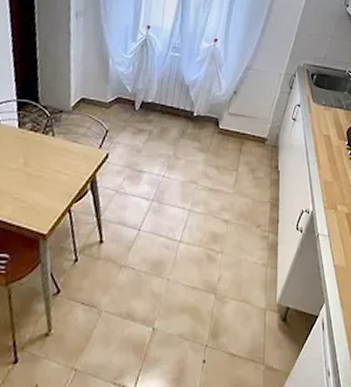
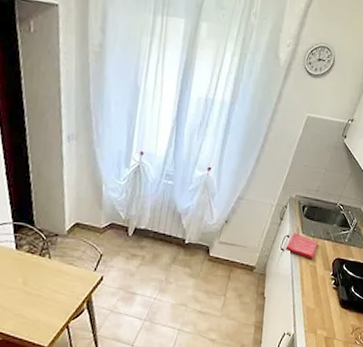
dish towel: none [297,102,330,129] -> present [285,233,318,260]

